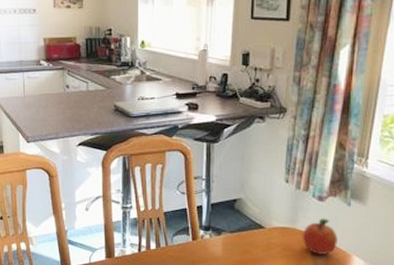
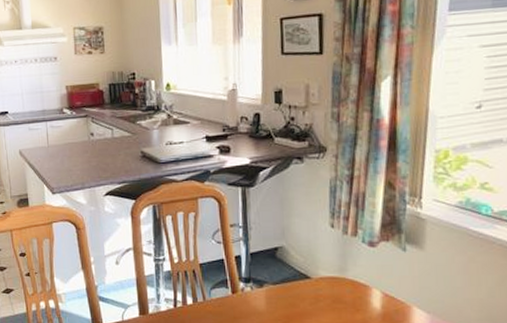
fruit: present [302,218,338,255] -> none [353,266,394,306]

